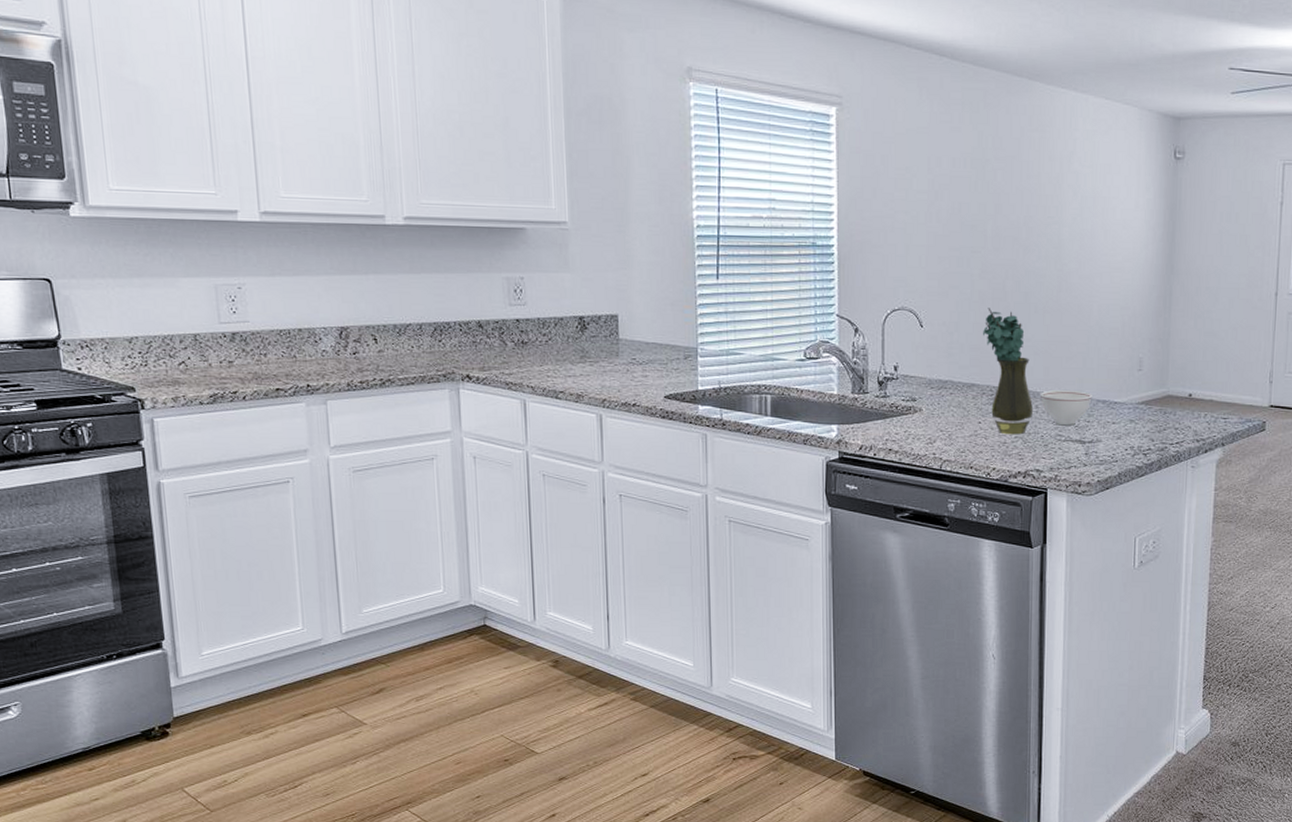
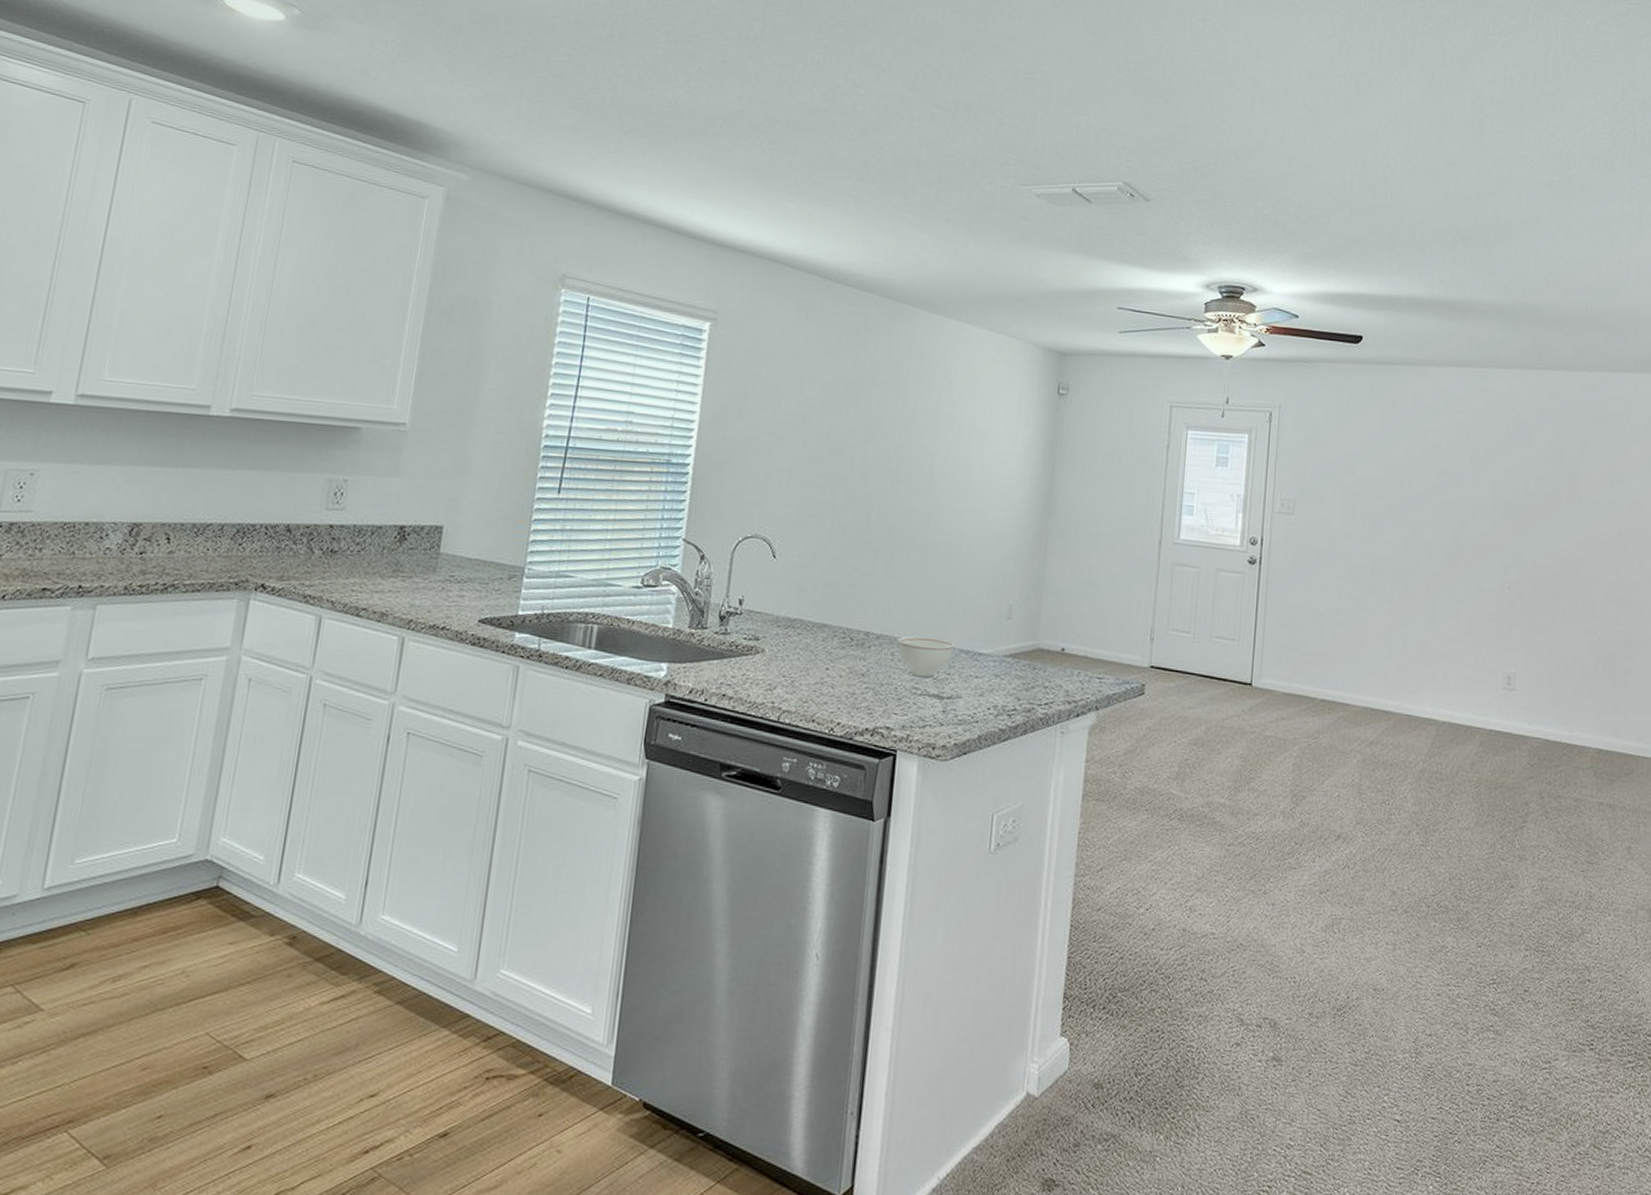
vase: present [983,308,1034,435] -> none [840,540,889,686]

